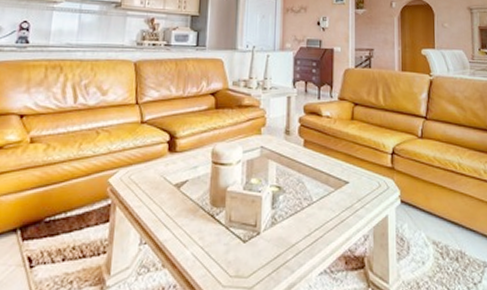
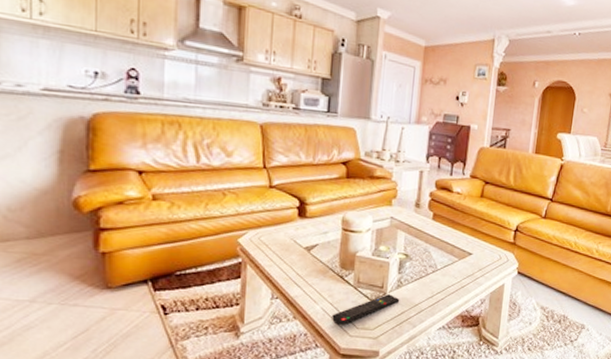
remote control: none [203,234,275,273] -> present [332,294,400,325]

